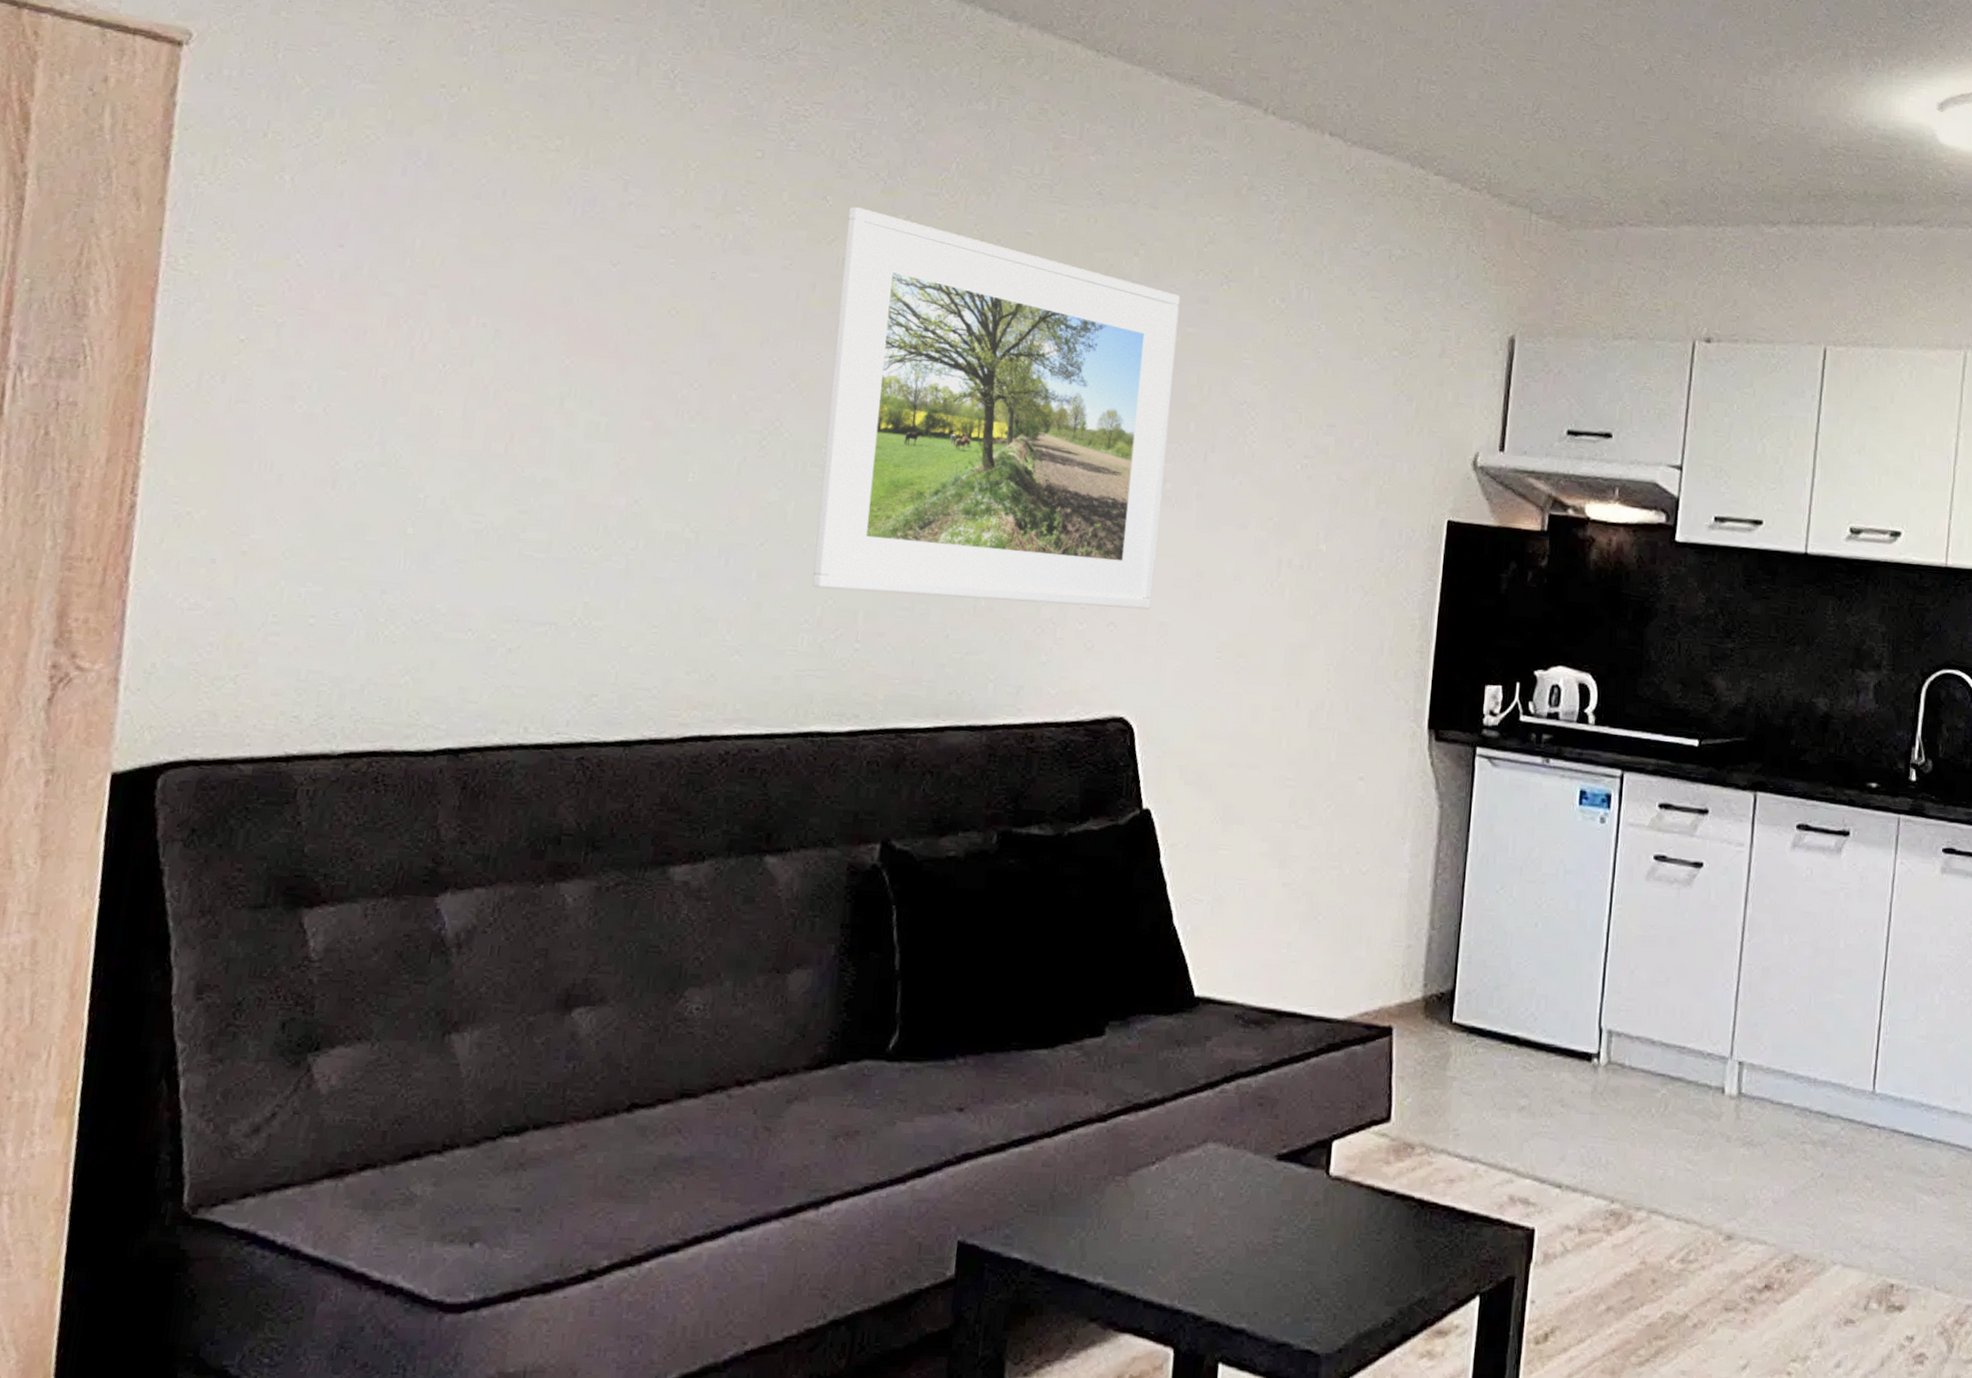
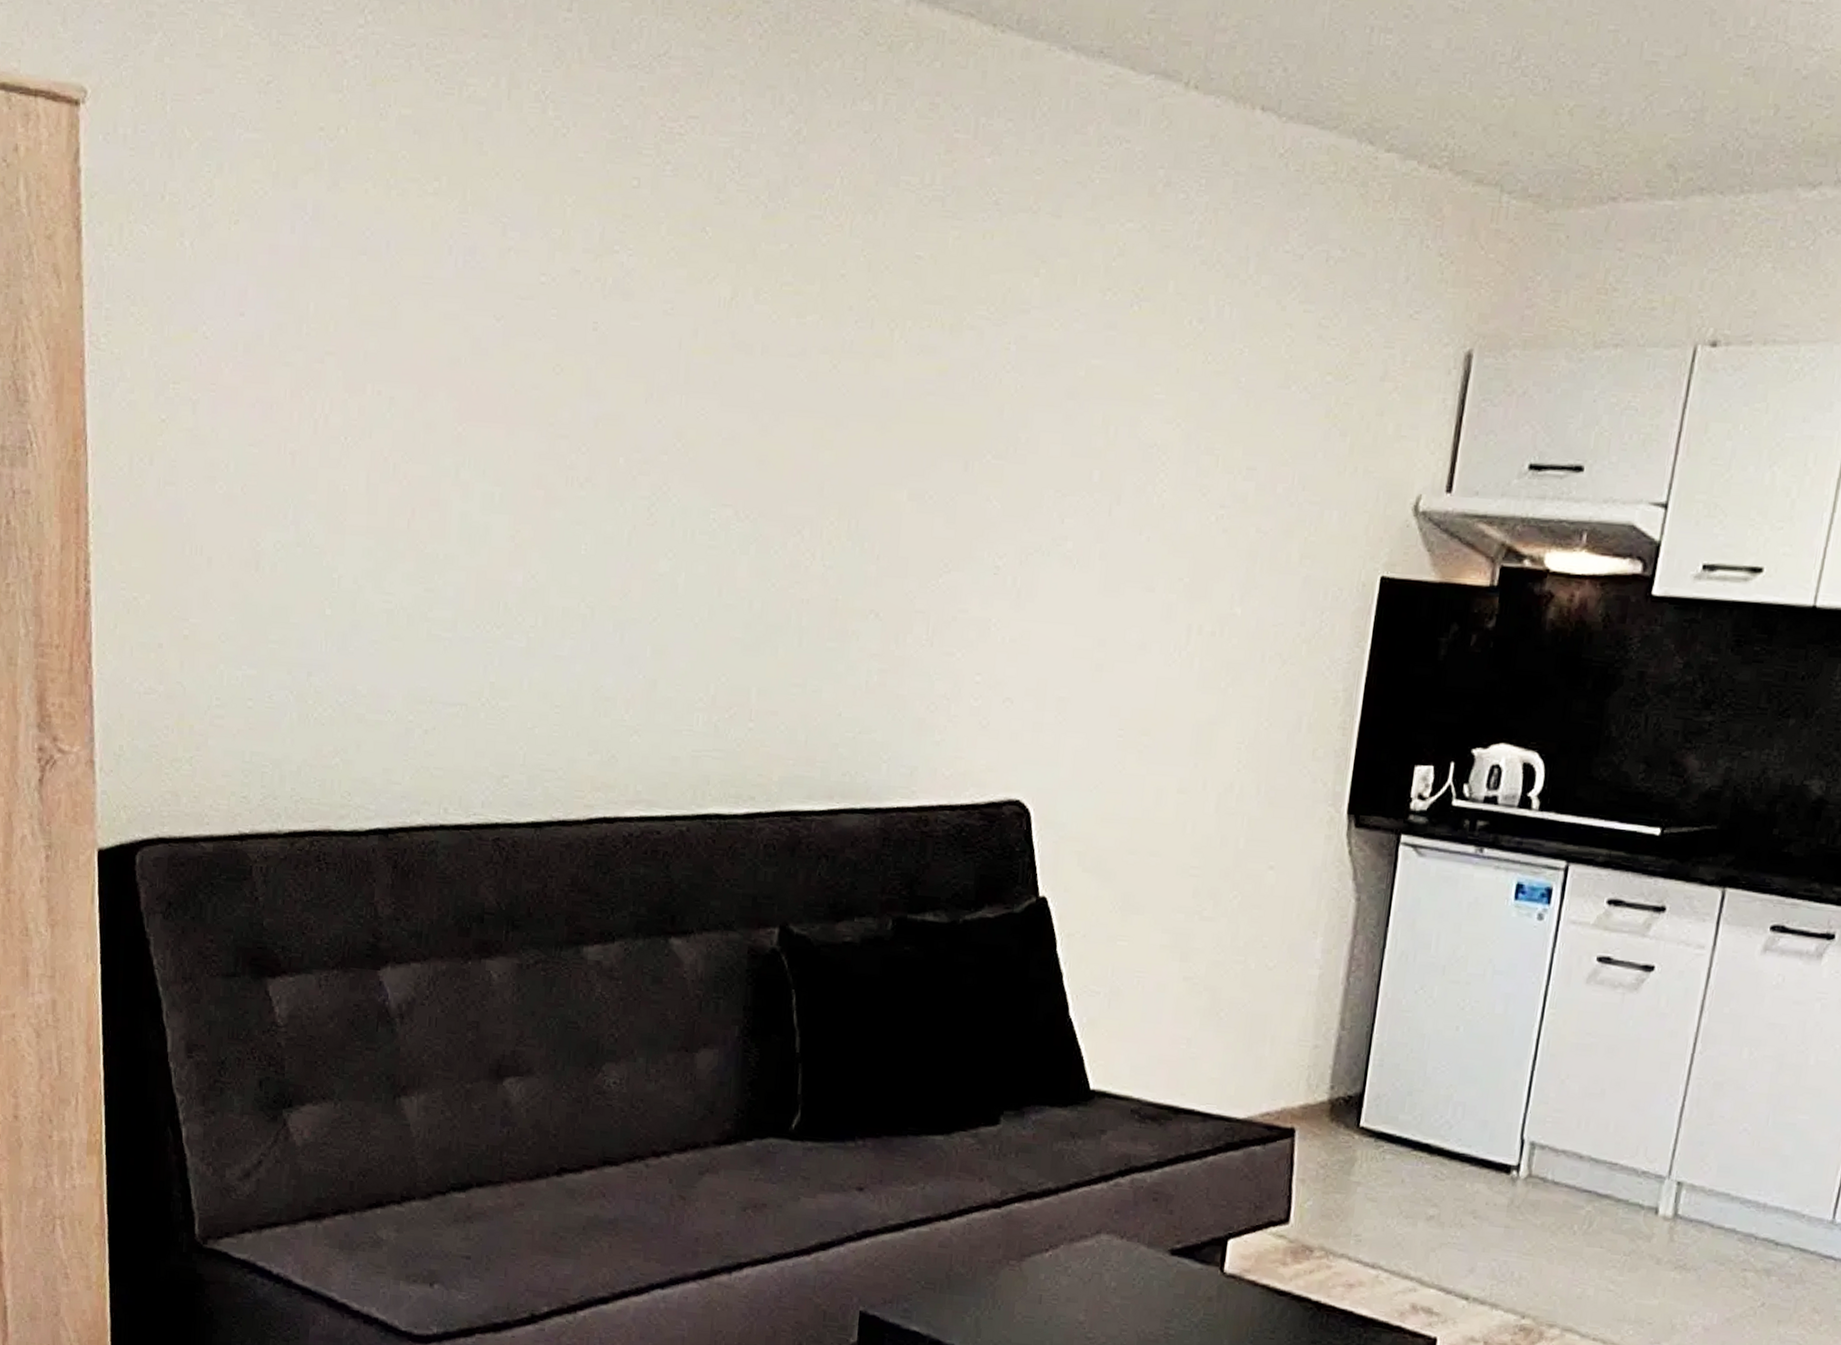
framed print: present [812,207,1180,610] -> none [705,237,1085,684]

